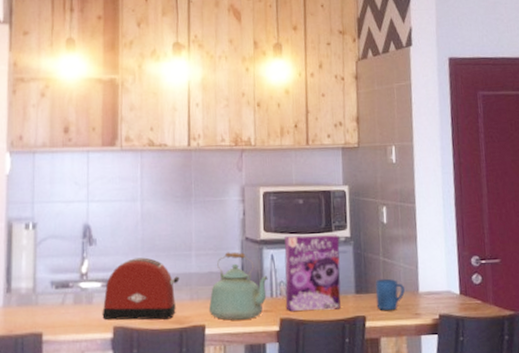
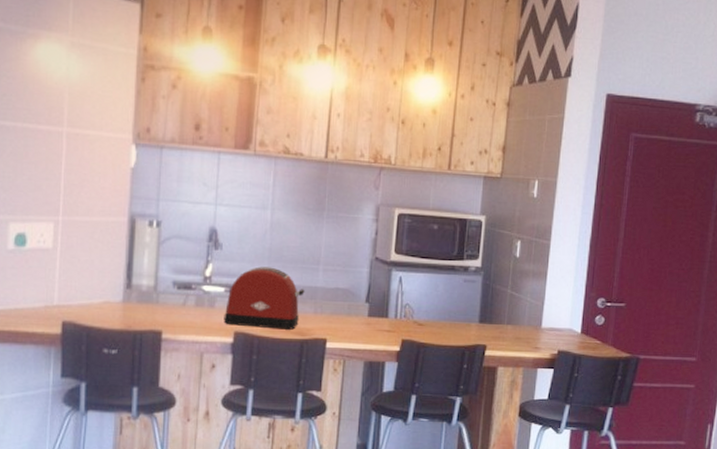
kettle: present [208,251,268,321] -> none [331,270,394,337]
cereal box: present [284,235,341,312] -> none [408,260,470,336]
mug: present [375,278,405,311] -> none [498,311,528,343]

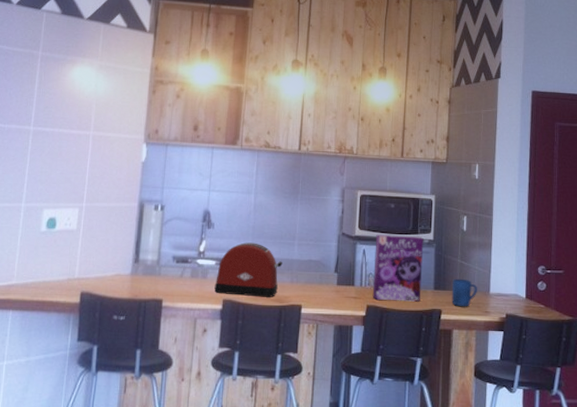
cereal box: none [408,260,470,336] -> present [372,235,424,302]
mug: none [498,311,528,343] -> present [451,278,477,307]

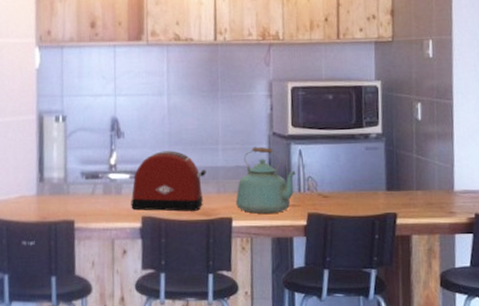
kettle: none [305,244,359,303] -> present [235,146,296,214]
cereal box: present [372,235,424,302] -> none [312,131,371,207]
mug: present [451,278,477,307] -> none [407,176,439,209]

